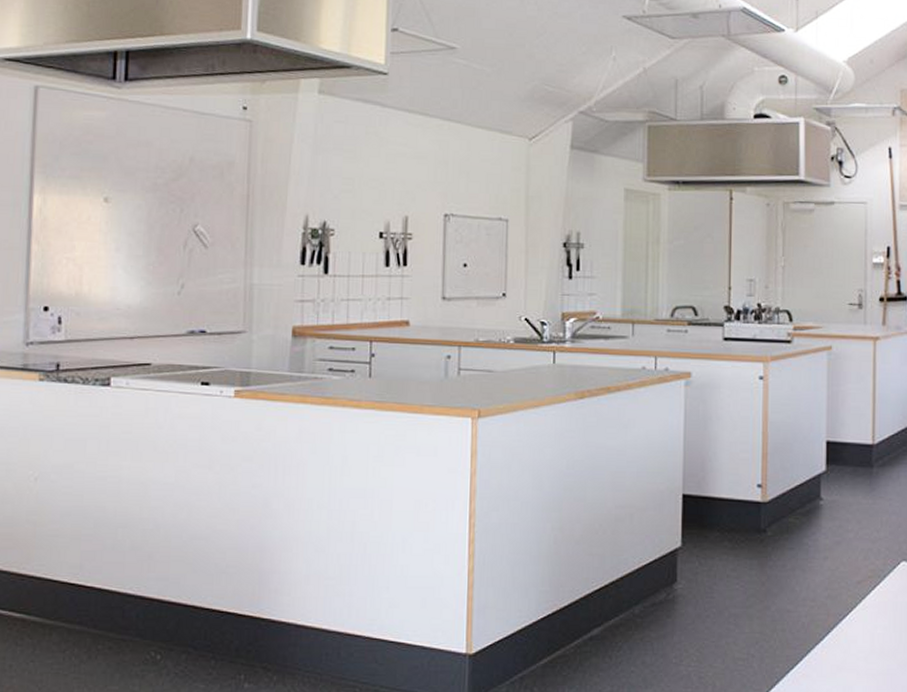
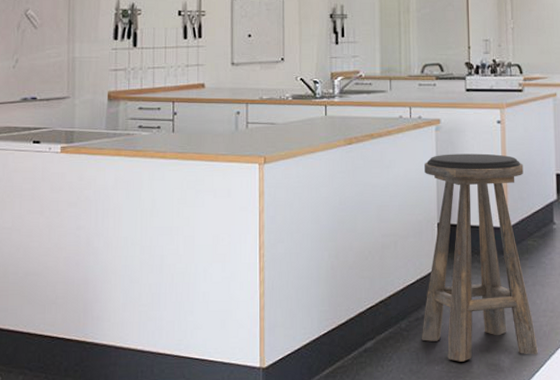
stool: none [658,413,794,655] -> present [422,153,538,362]

